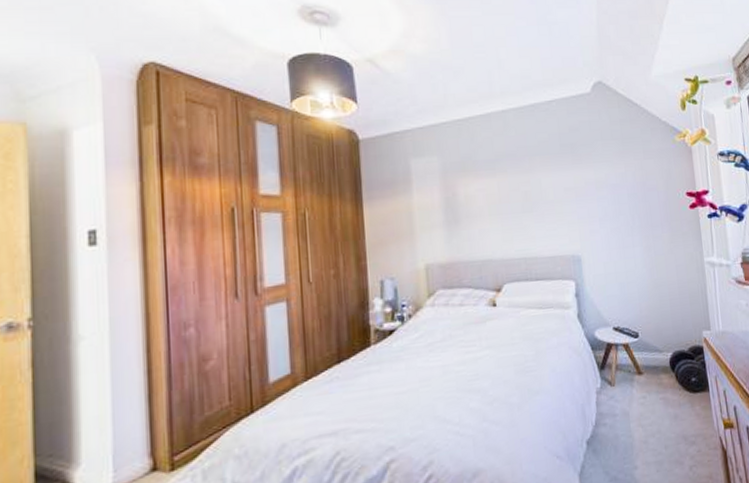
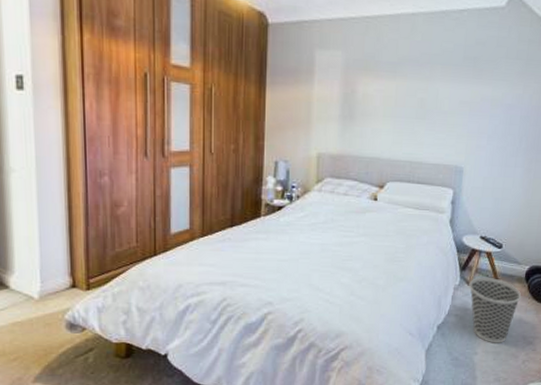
wastebasket: none [612,372,671,452] -> present [469,277,521,343]

